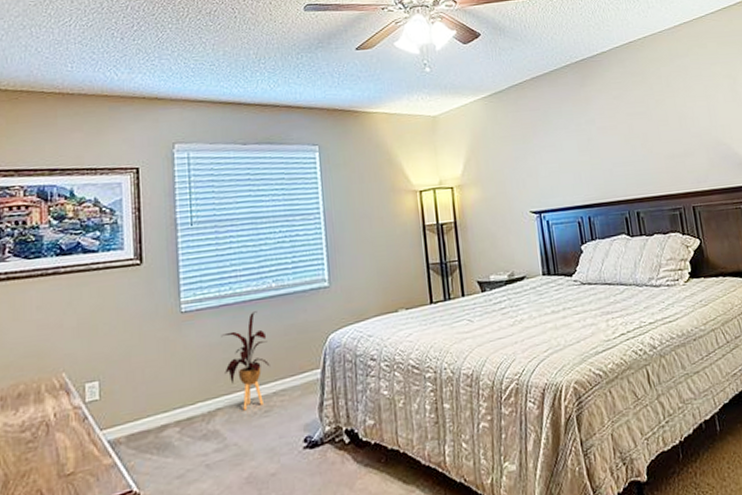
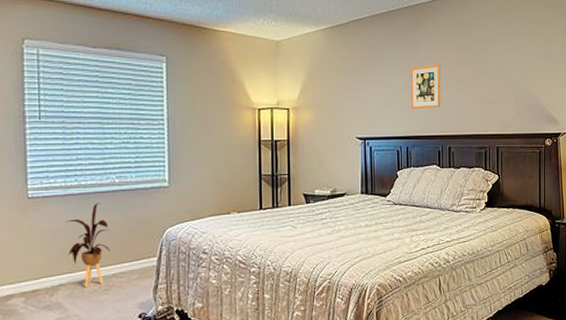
picture frame: none [582,121,622,174] -> present [410,64,441,109]

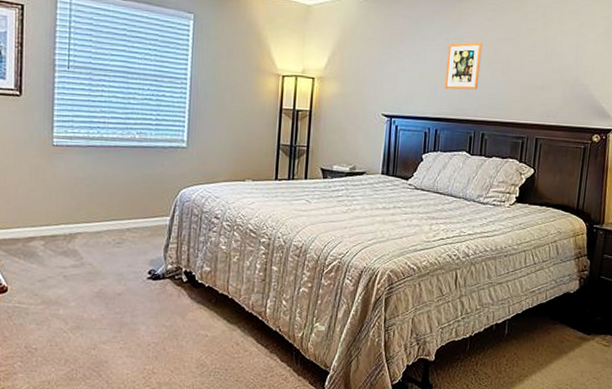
house plant: present [65,203,111,288] -> none [86,157,127,239]

